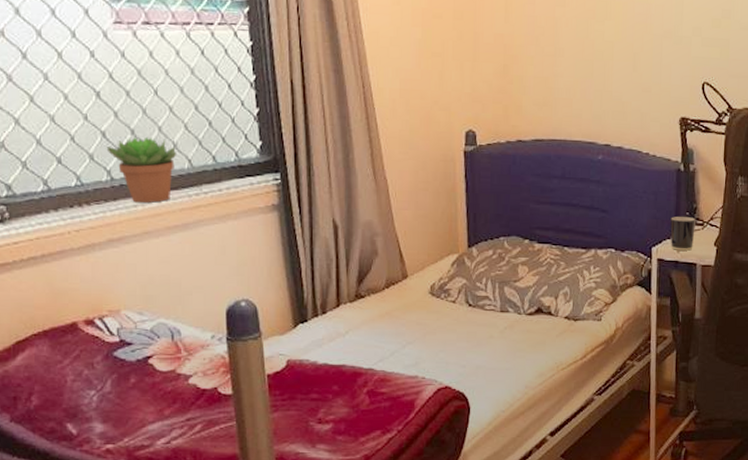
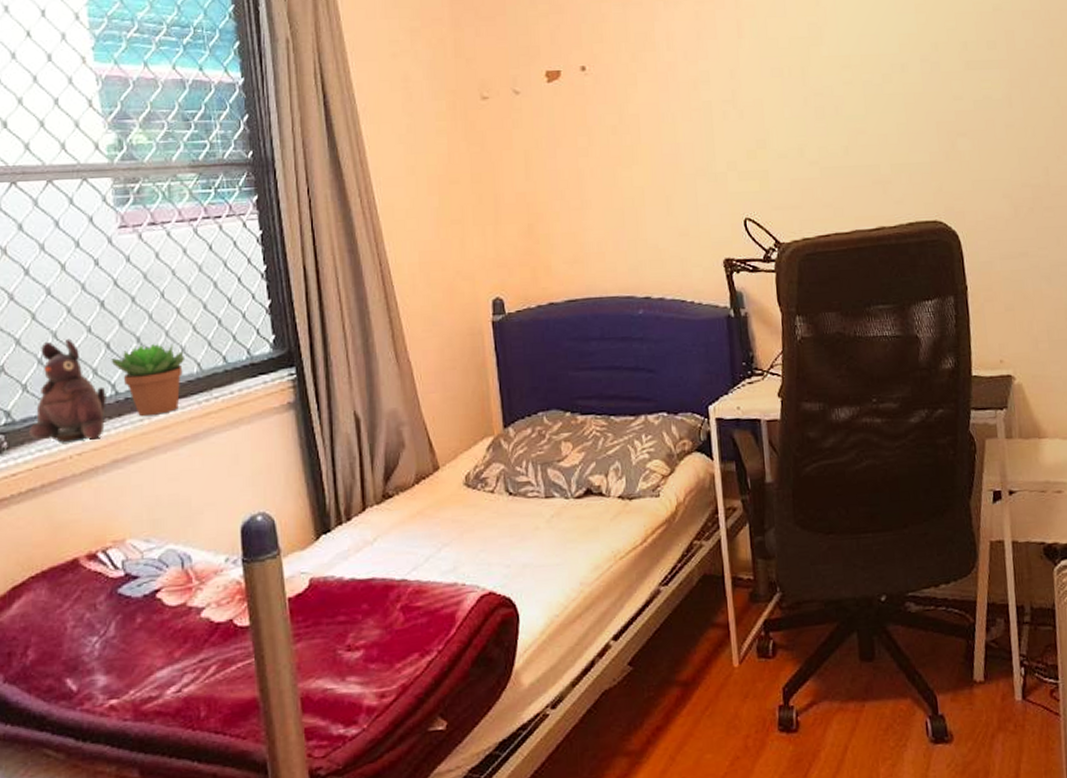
plush toy: none [28,123,102,219] -> present [28,338,106,442]
mug: present [669,216,697,251] -> none [724,366,755,407]

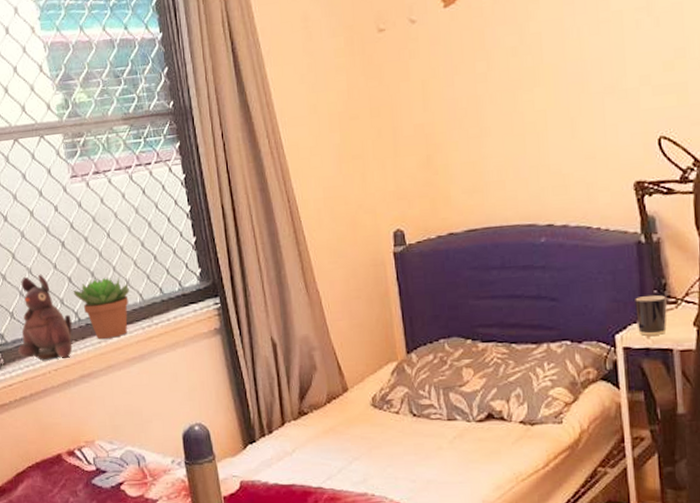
mug: none [724,366,755,407] -> present [633,294,668,336]

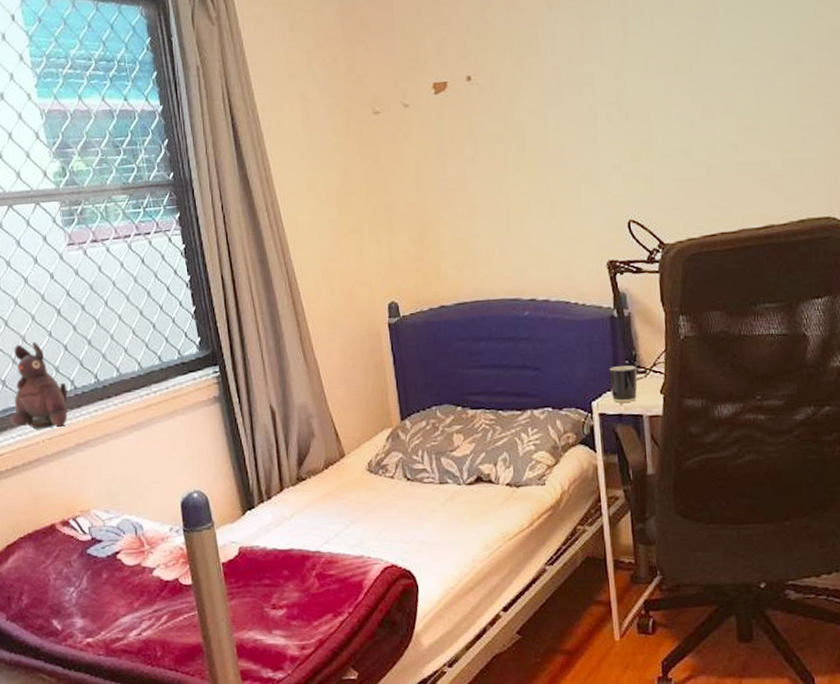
succulent plant: present [73,277,130,339] -> none [69,345,128,407]

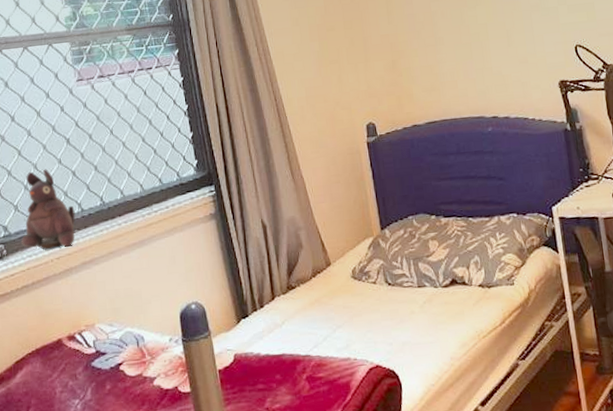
mug: present [608,364,638,403] -> none [564,172,592,207]

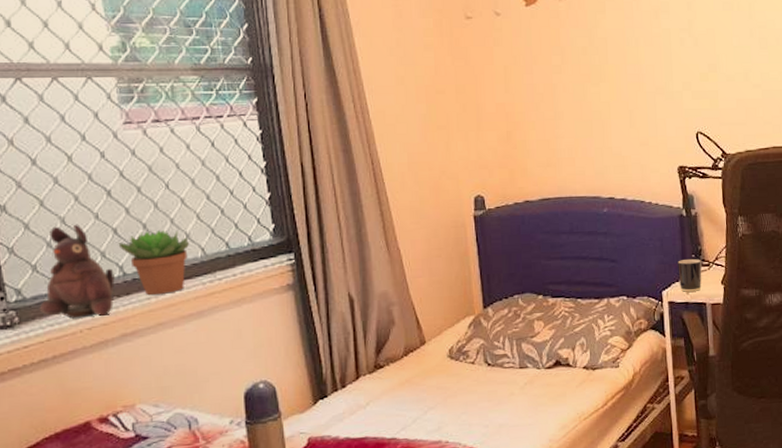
succulent plant: none [77,170,131,227] -> present [118,229,190,295]
mug: none [564,172,592,207] -> present [676,258,703,292]

